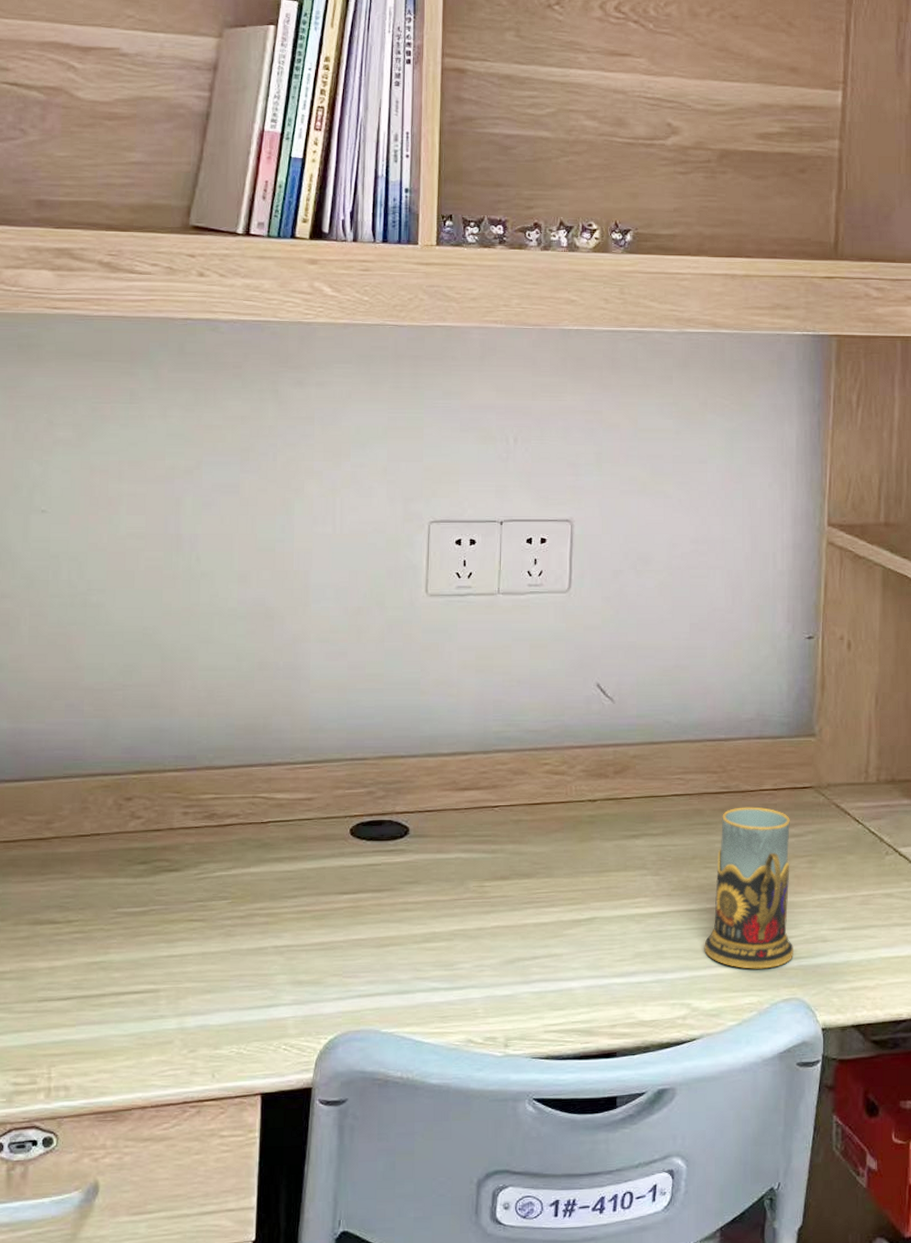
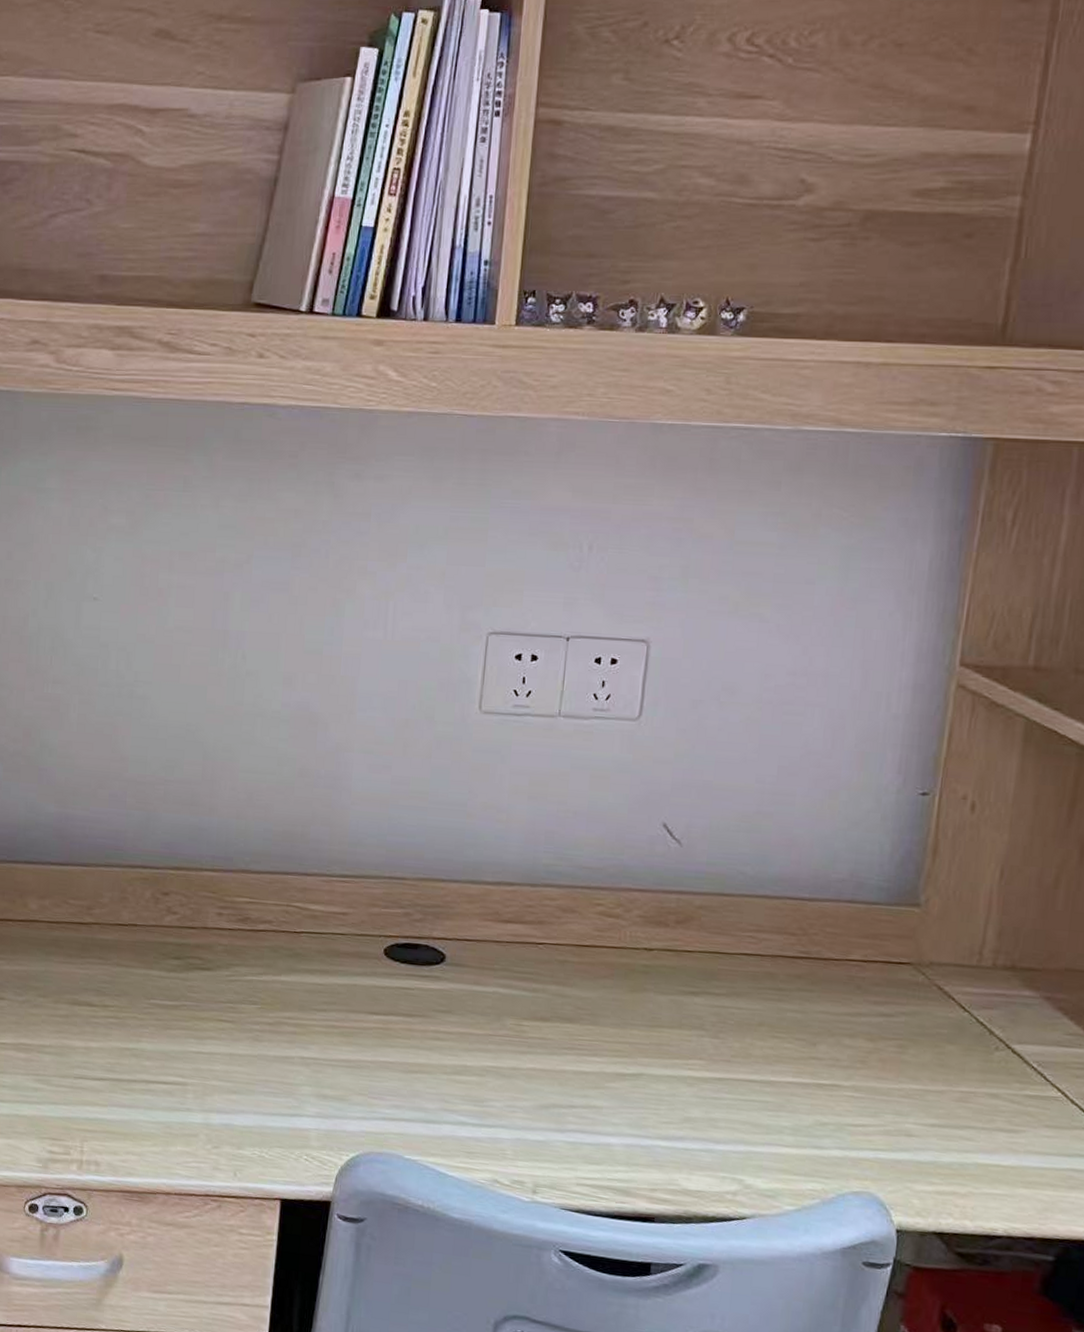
mug: present [704,807,793,969] -> none [764,976,880,1156]

